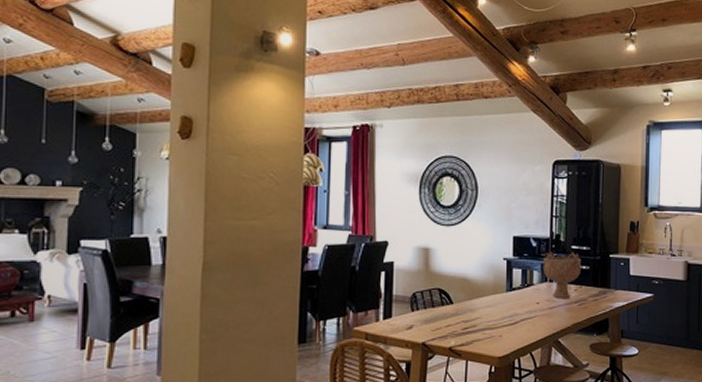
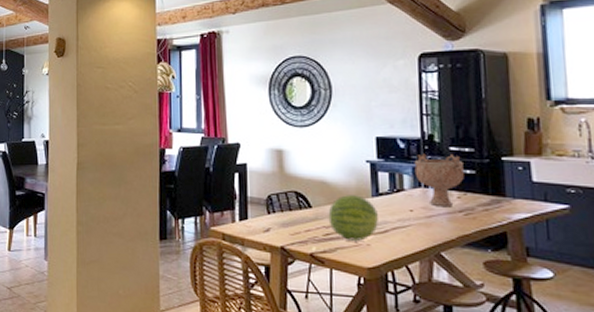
fruit: none [467,290,510,333] -> present [328,195,378,241]

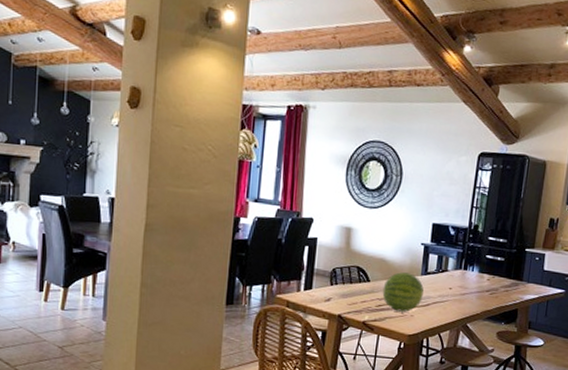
decorative bowl: present [414,153,464,206] -> none [458,240,497,286]

